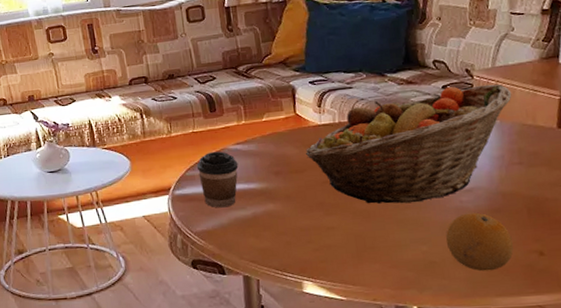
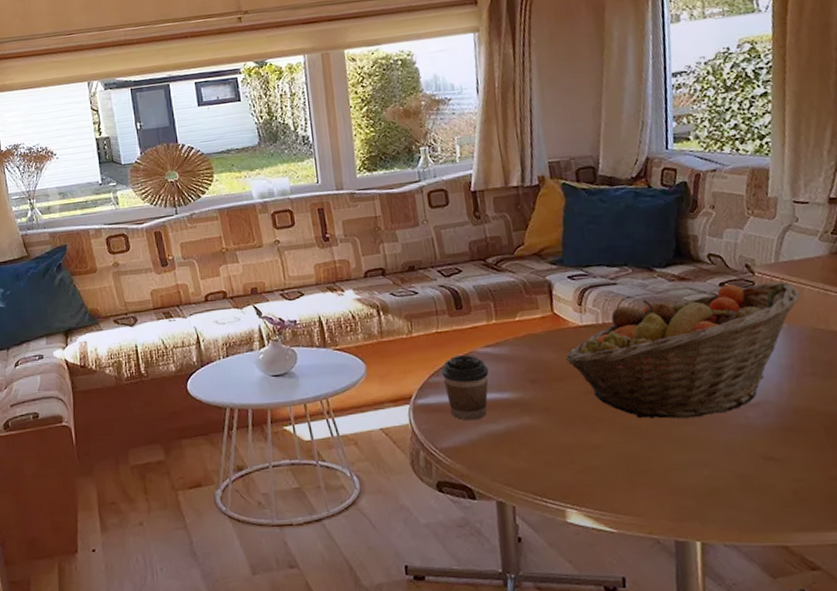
fruit: present [445,212,513,271] -> none [730,431,811,501]

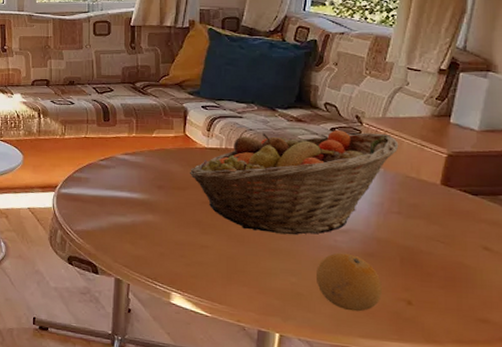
coffee cup: present [442,355,489,421] -> none [85,158,124,212]
fruit: none [730,431,811,501] -> present [315,252,382,312]

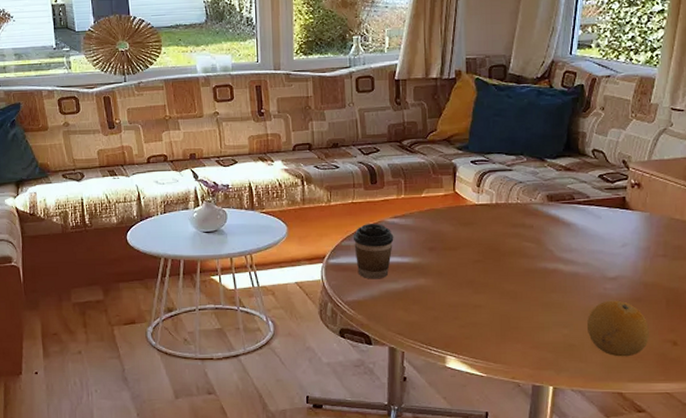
coffee cup: none [85,158,124,212] -> present [354,224,394,279]
fruit basket: present [189,130,399,235] -> none [460,177,664,287]

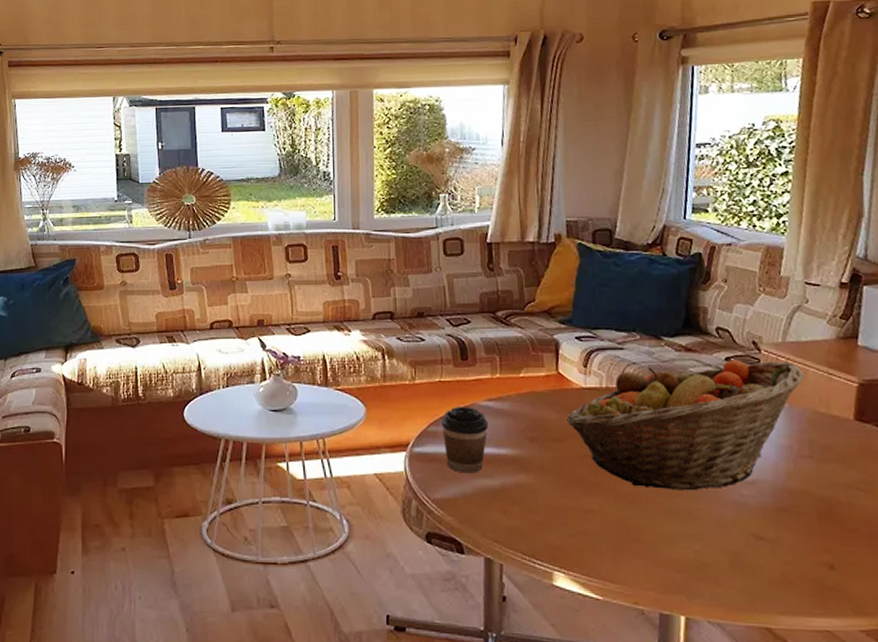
fruit basket: none [460,177,664,287] -> present [565,360,804,491]
fruit: present [586,300,649,357] -> none [721,509,800,582]

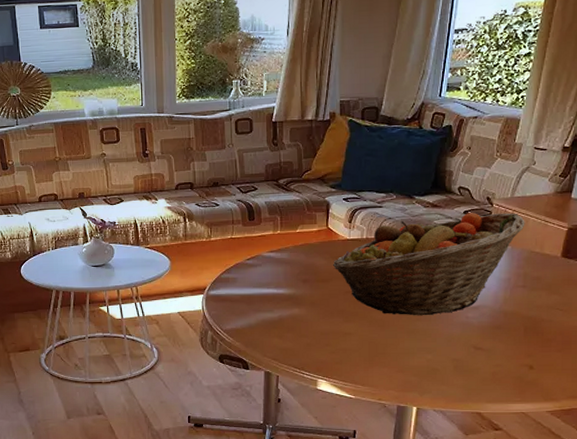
coffee cup: present [442,407,489,473] -> none [232,258,270,309]

